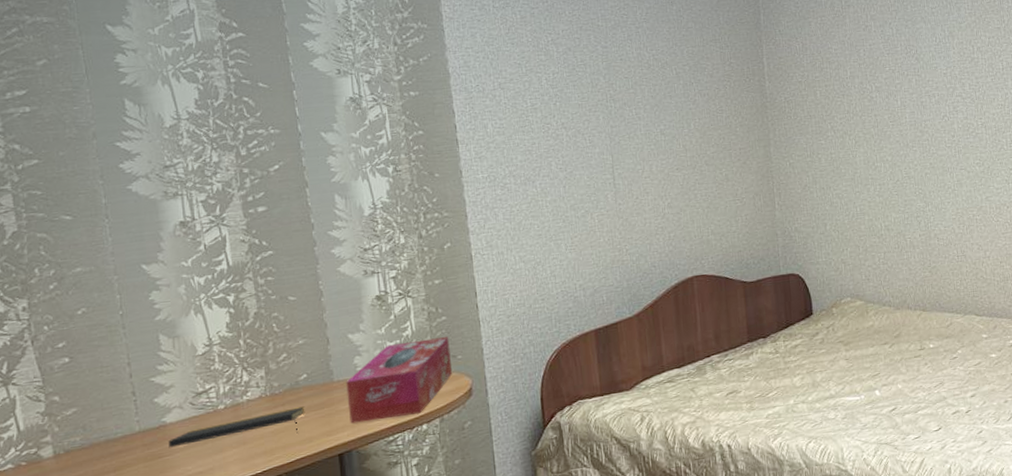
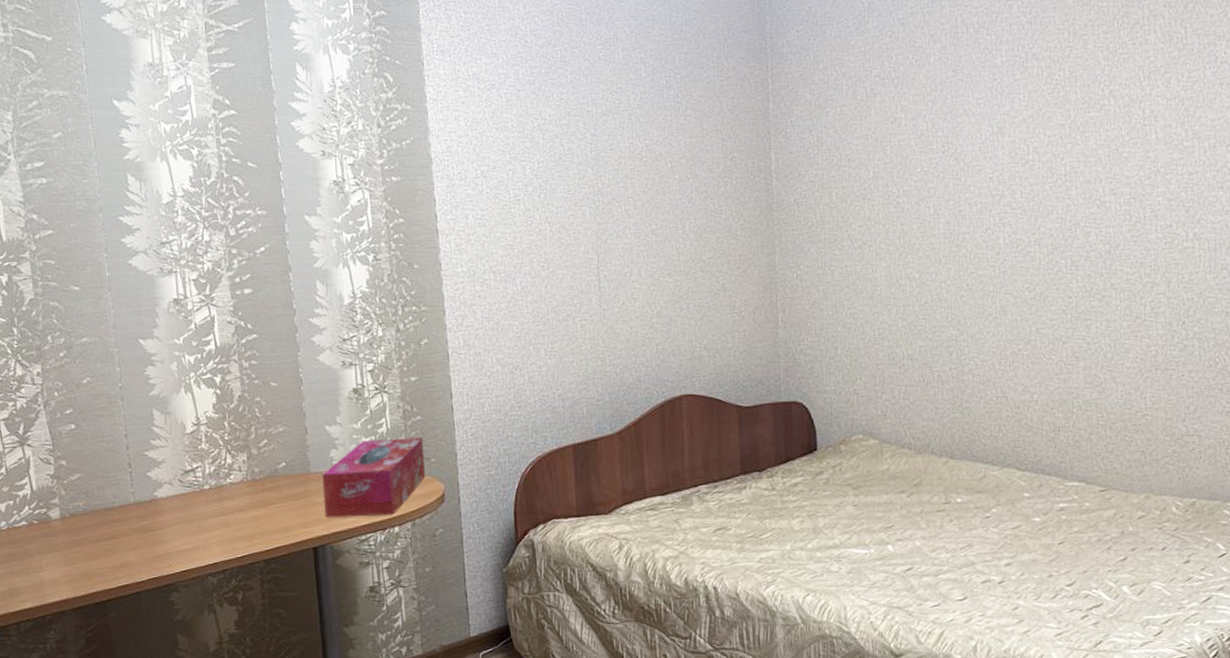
notepad: present [168,406,305,448] -> none [159,495,283,522]

